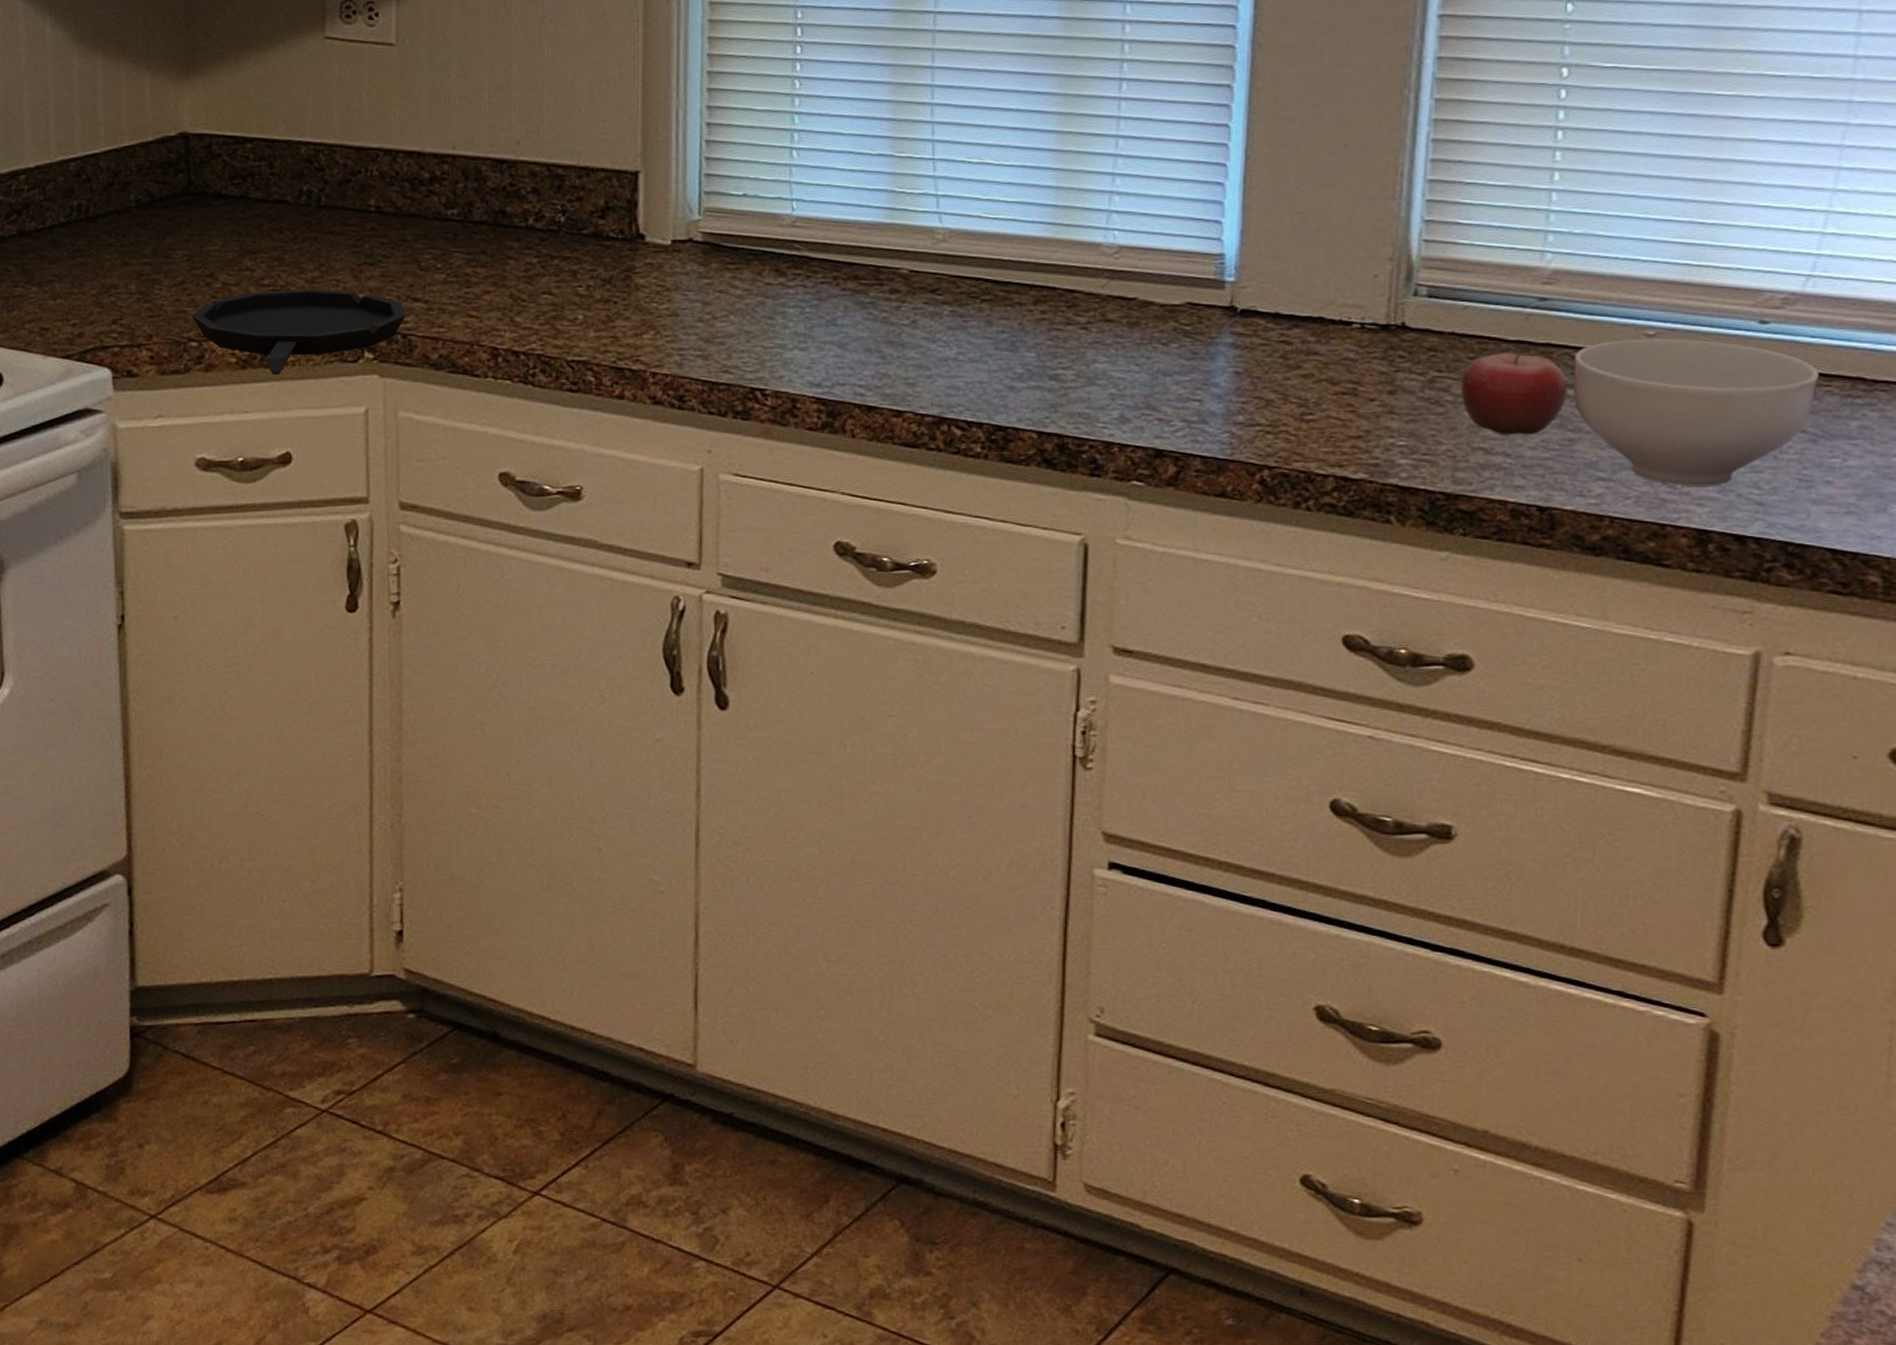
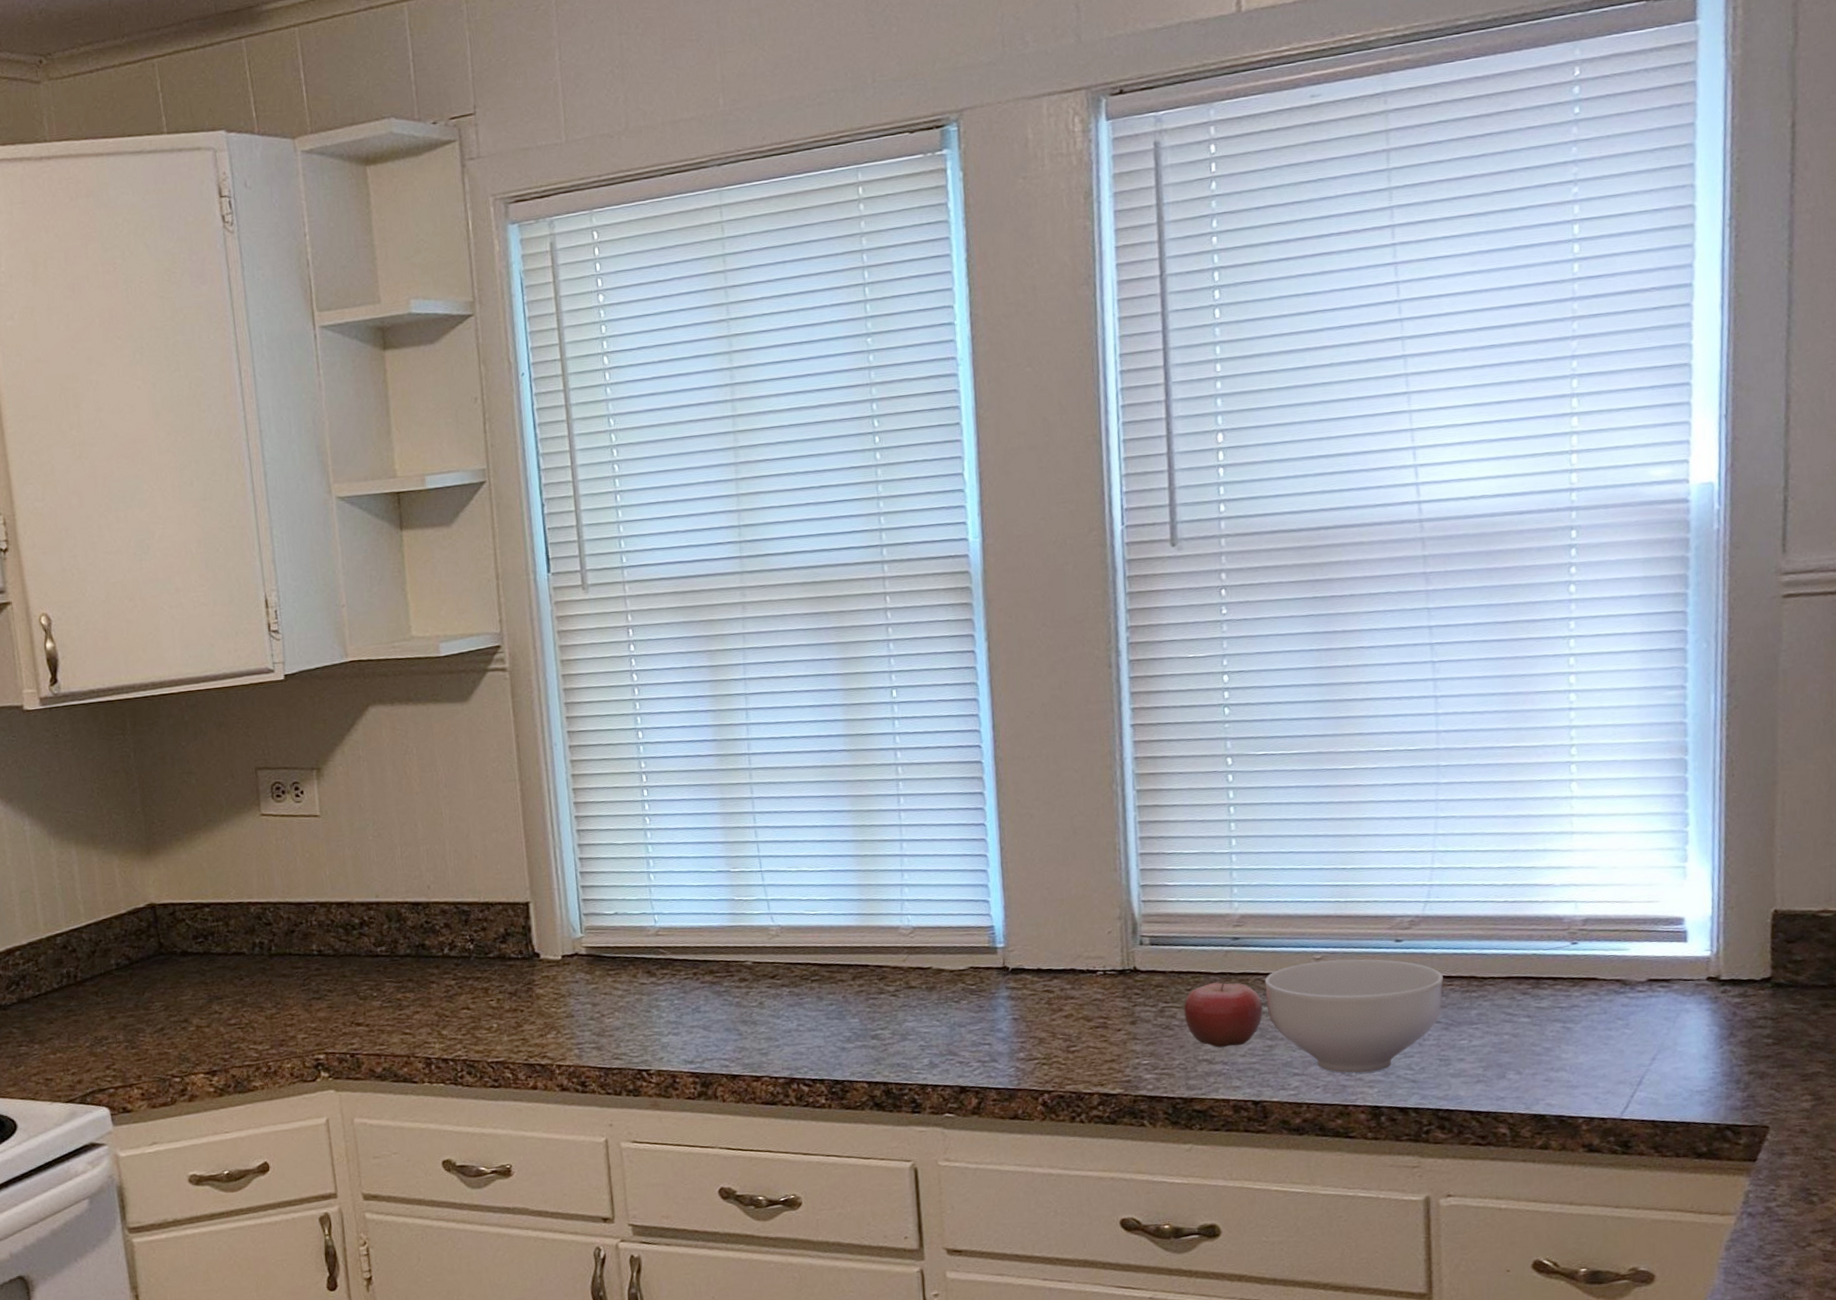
frying pan: present [191,289,406,376] -> none [172,1022,352,1100]

